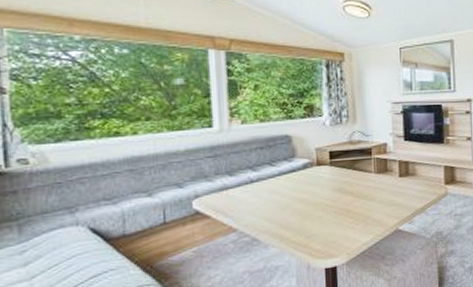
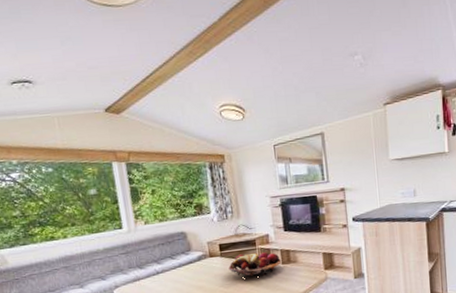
fruit basket: none [338,163,398,189] -> present [228,252,281,276]

